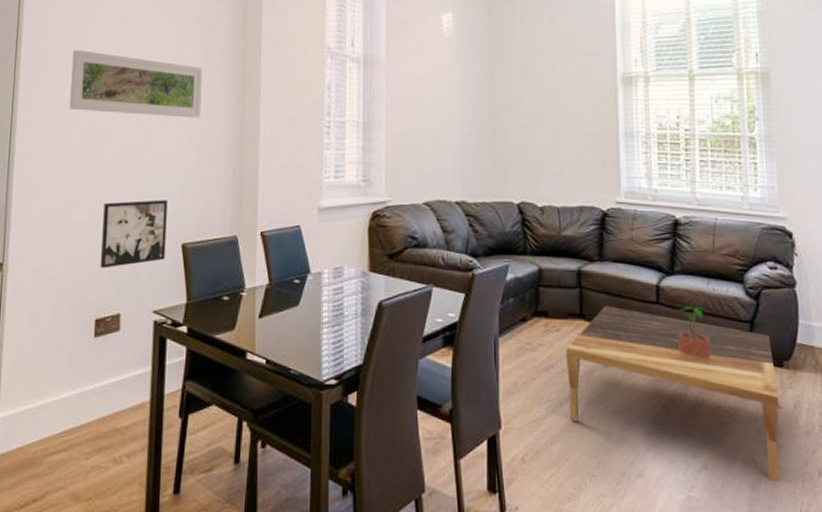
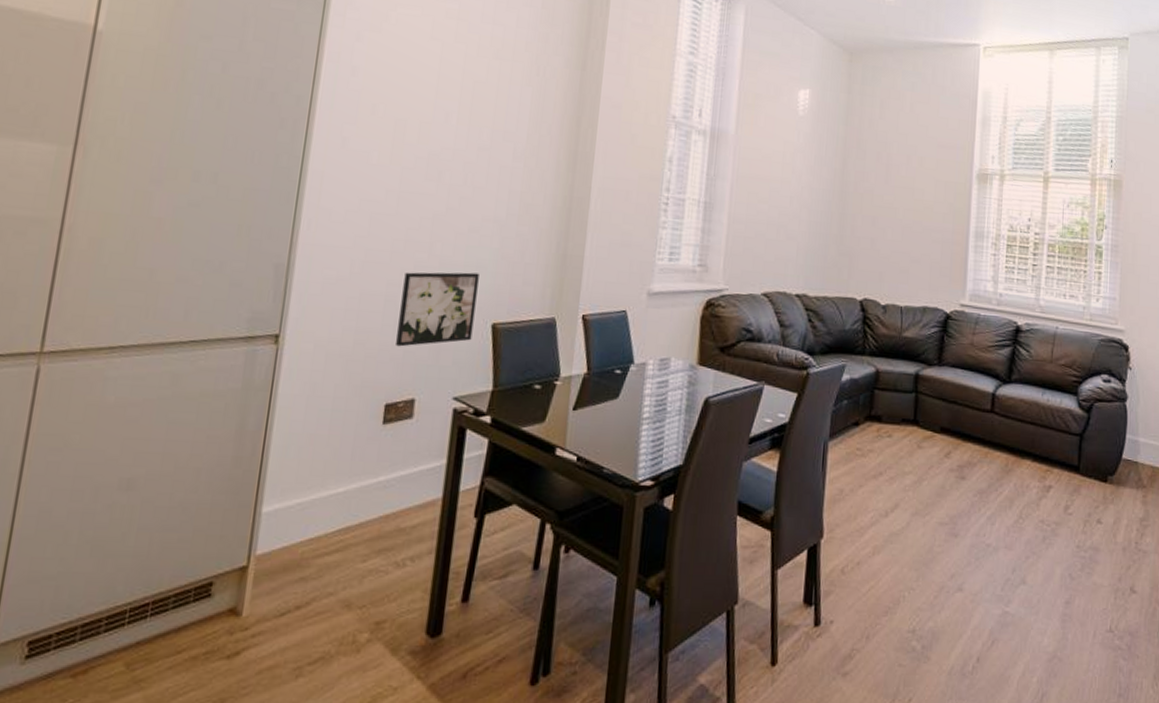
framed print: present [70,50,202,118] -> none [372,94,531,184]
coffee table: present [565,306,779,481] -> none [893,412,1100,597]
potted plant: present [679,306,711,359] -> none [1009,416,1042,471]

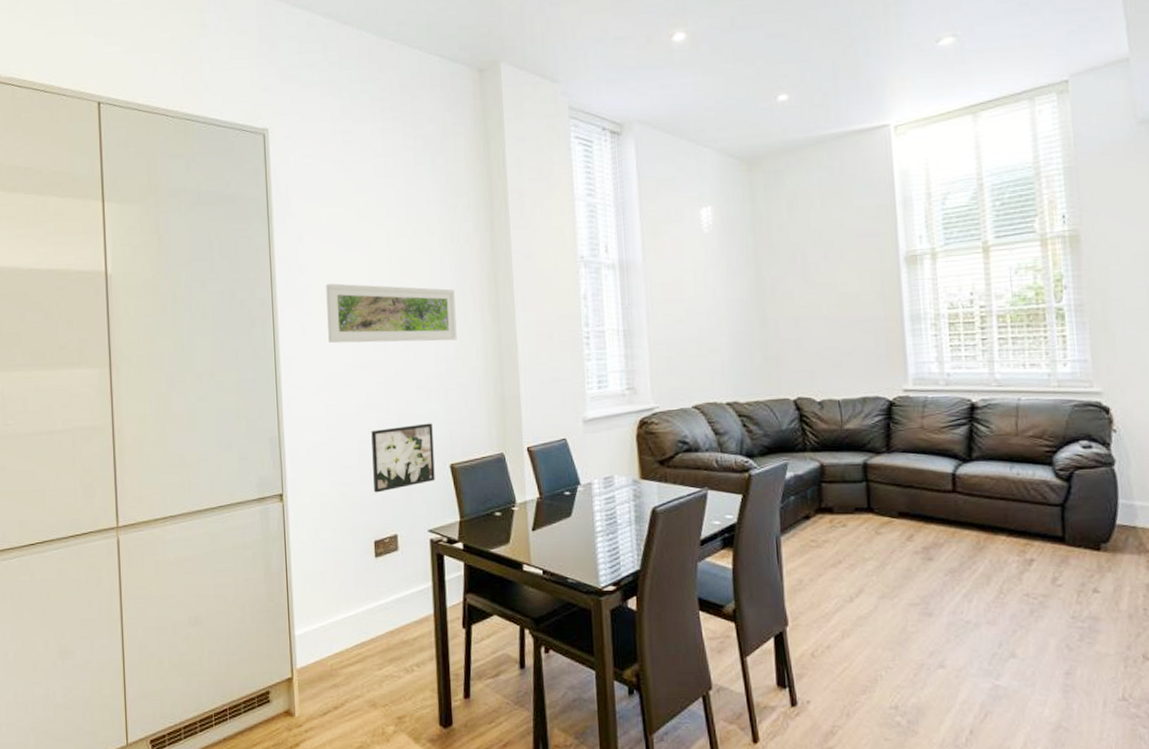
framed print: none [372,94,531,184] -> present [326,283,457,344]

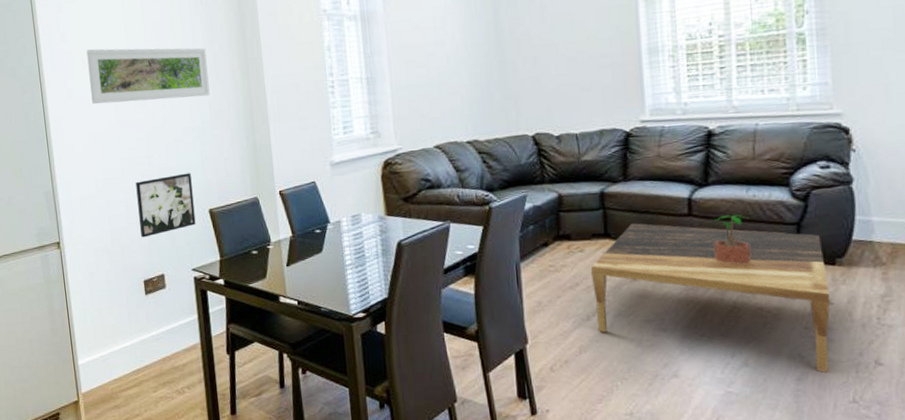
coffee table: none [853,498,1097,666] -> present [590,223,830,372]
potted plant: none [979,492,1016,546] -> present [714,214,751,265]

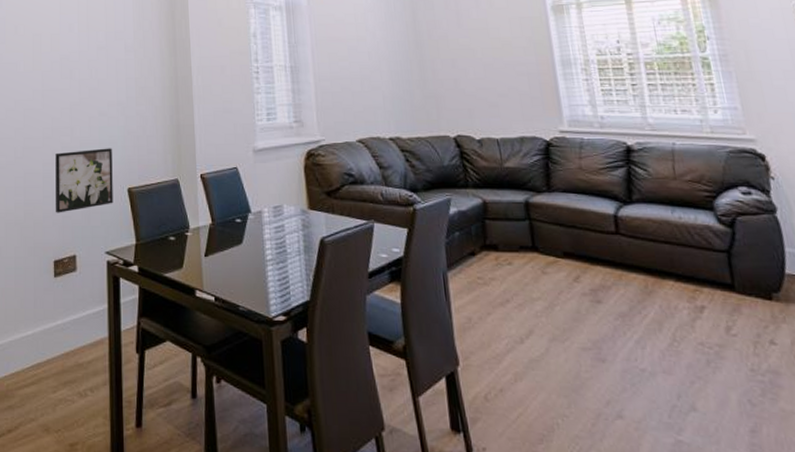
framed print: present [86,48,210,105] -> none [20,17,137,72]
coffee table: present [590,223,830,372] -> none [520,238,784,425]
potted plant: present [714,214,751,265] -> none [643,236,685,291]

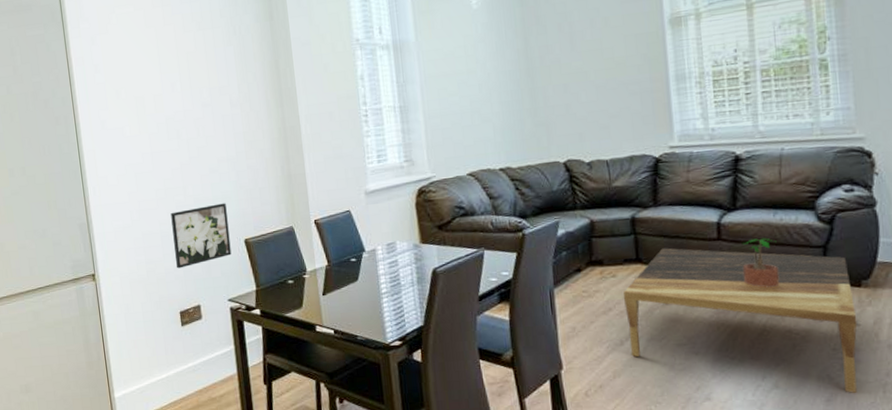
coffee table: none [520,238,784,425] -> present [623,248,857,393]
potted plant: none [643,236,685,291] -> present [743,238,779,288]

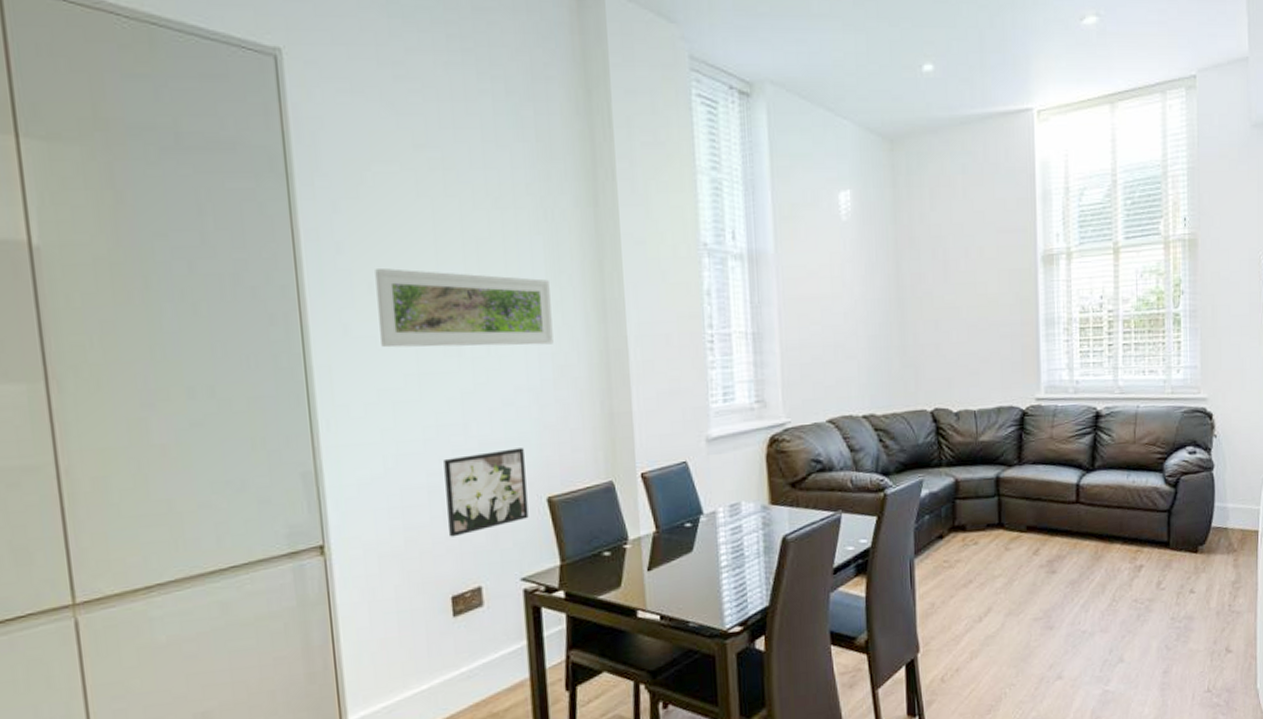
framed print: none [120,78,244,136] -> present [375,268,554,348]
coffee table: present [623,248,857,393] -> none [984,511,1193,663]
potted plant: present [743,238,779,288] -> none [1098,501,1129,555]

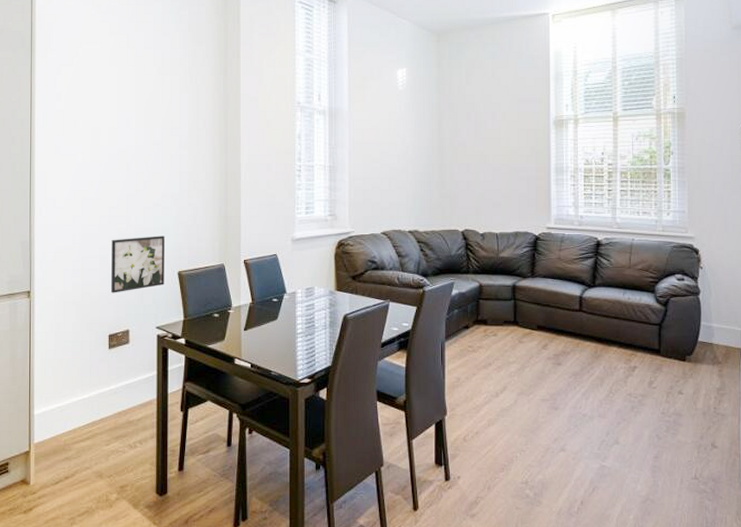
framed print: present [375,268,554,348] -> none [79,111,190,166]

